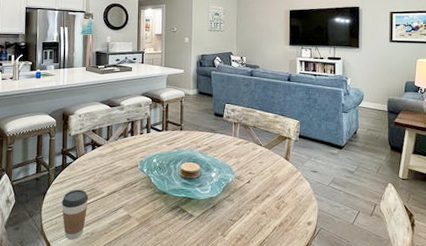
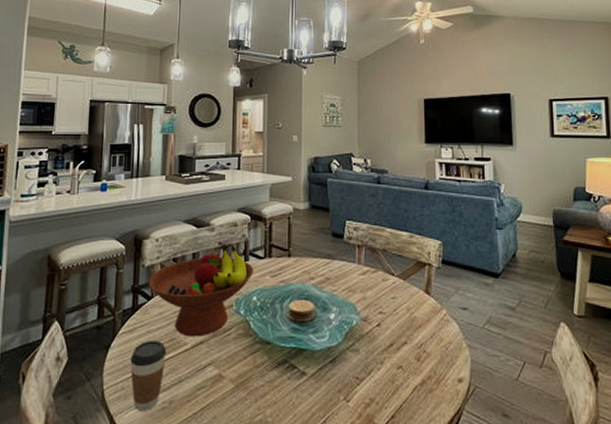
fruit bowl: none [74,120,154,188] -> present [148,244,253,337]

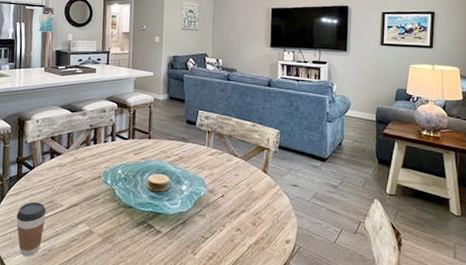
fruit bowl: present [148,244,253,337] -> none [30,127,119,201]

